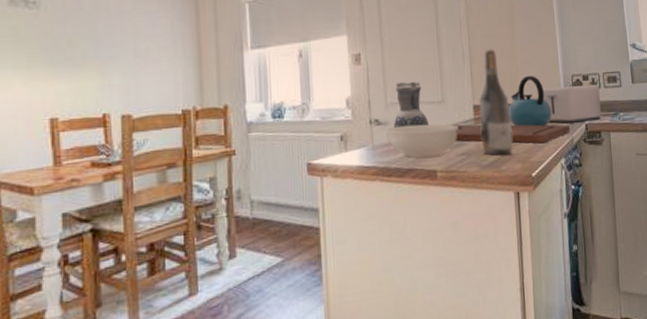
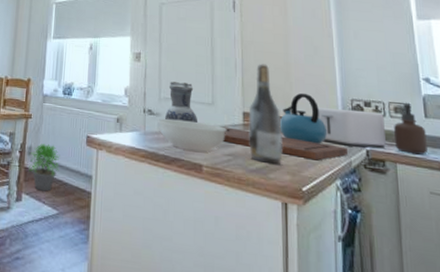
potted plant: none [239,182,279,240] -> present [29,144,60,192]
soap dispenser: none [607,71,634,121] -> present [394,103,428,155]

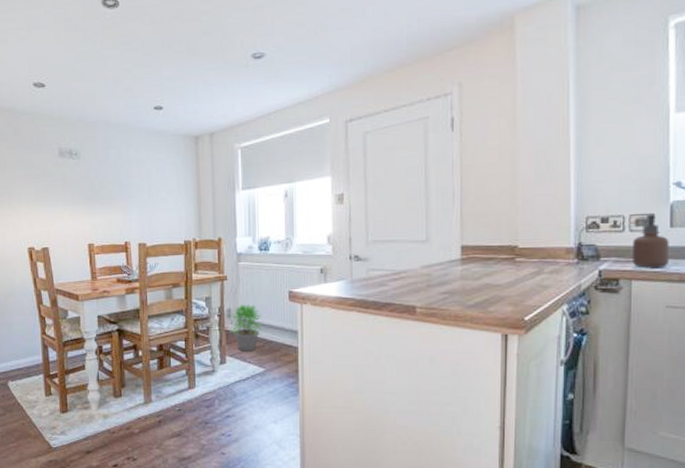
bowl: present [158,118,227,153] -> none [366,262,443,294]
ceramic jug: present [164,81,198,124] -> none [373,221,411,265]
cutting board: present [221,126,349,161] -> none [436,264,579,288]
wine bottle: present [248,63,283,165] -> none [467,189,505,298]
kettle: present [279,93,328,144] -> none [502,217,557,270]
toaster: present [317,107,386,149] -> none [546,228,622,269]

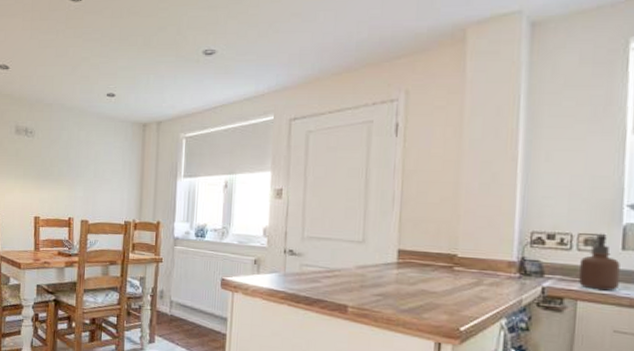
potted plant: present [229,305,262,351] -> none [161,287,193,334]

